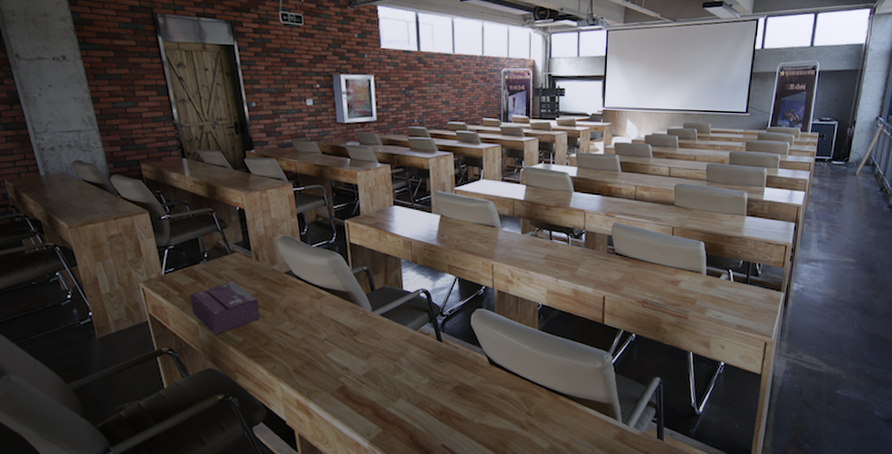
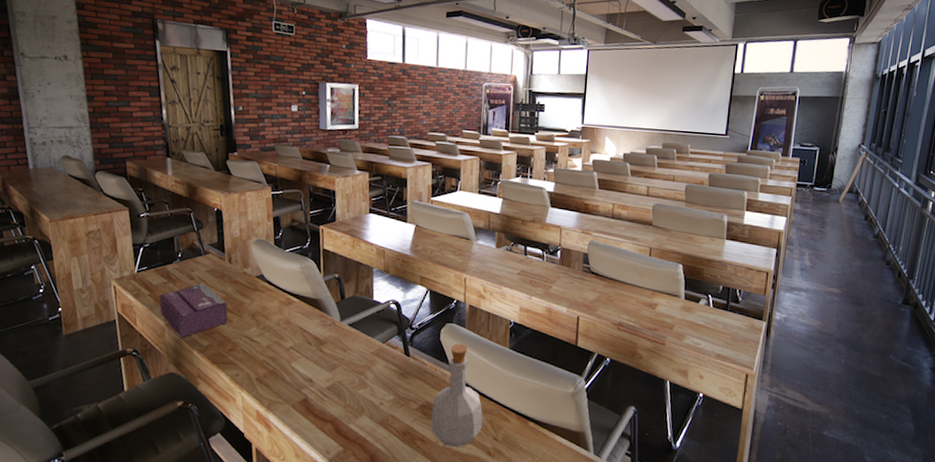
bottle: none [466,327,516,424] -> present [431,343,483,448]

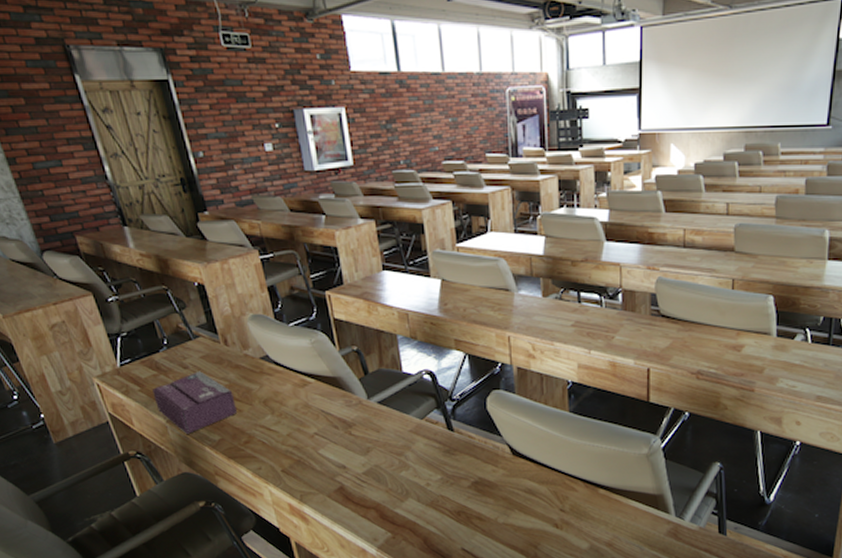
bottle: present [431,343,483,448] -> none [485,411,547,523]

